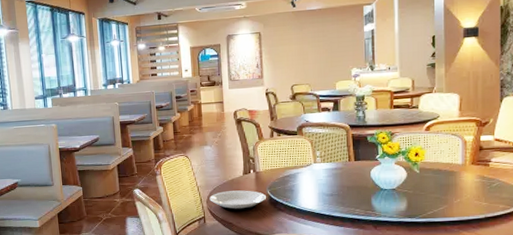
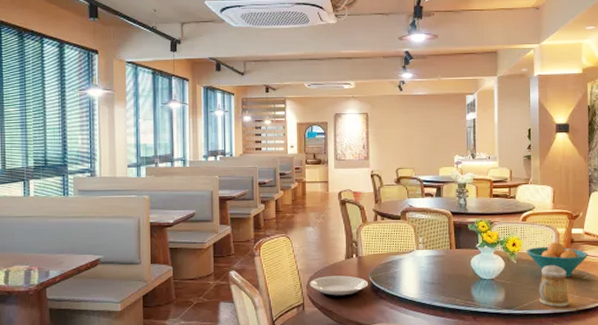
fruit bowl: none [429,150,500,185] -> present [526,242,589,278]
mug: none [443,173,478,215] -> present [539,265,570,307]

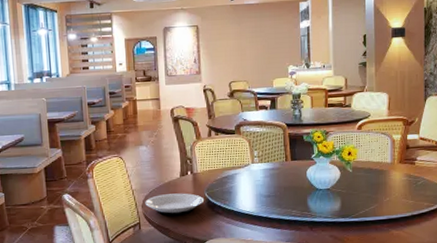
fruit bowl: present [526,242,589,278] -> none [361,149,424,184]
mug: present [539,265,570,307] -> none [374,172,406,213]

